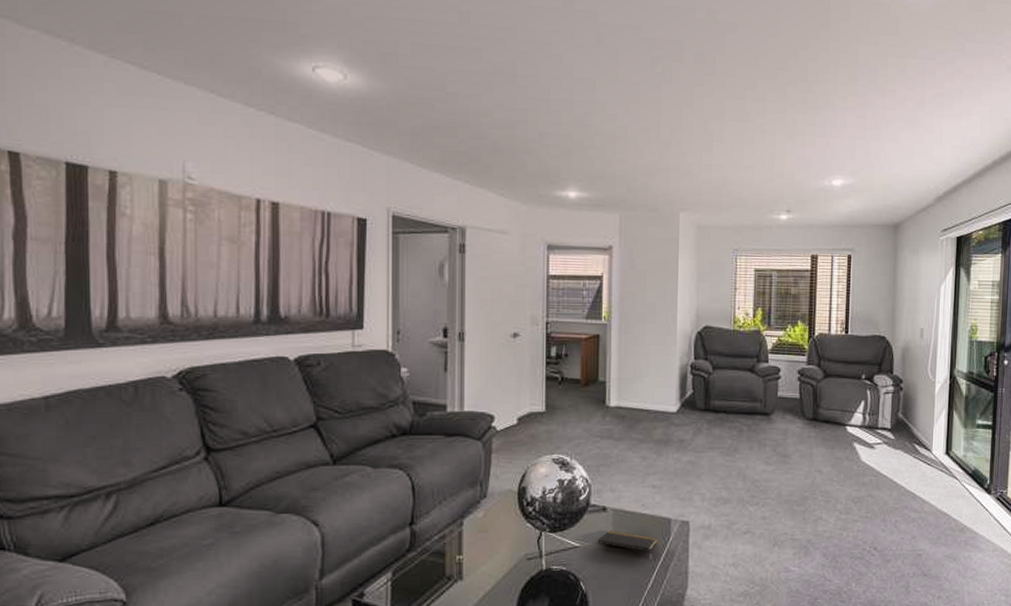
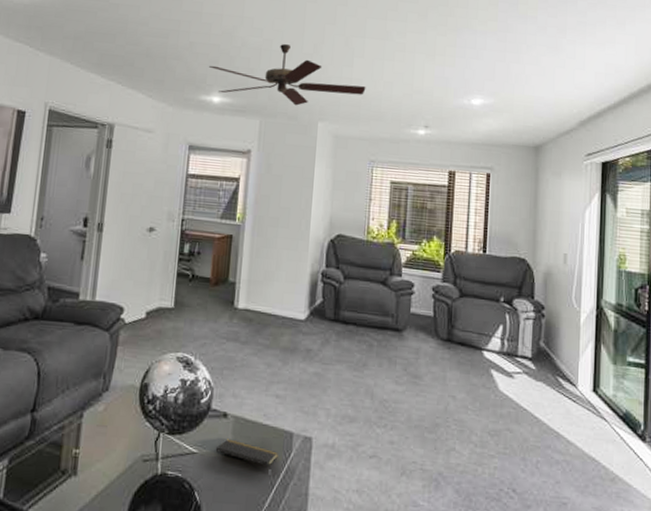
ceiling fan: none [562,131,727,197] -> present [209,44,366,106]

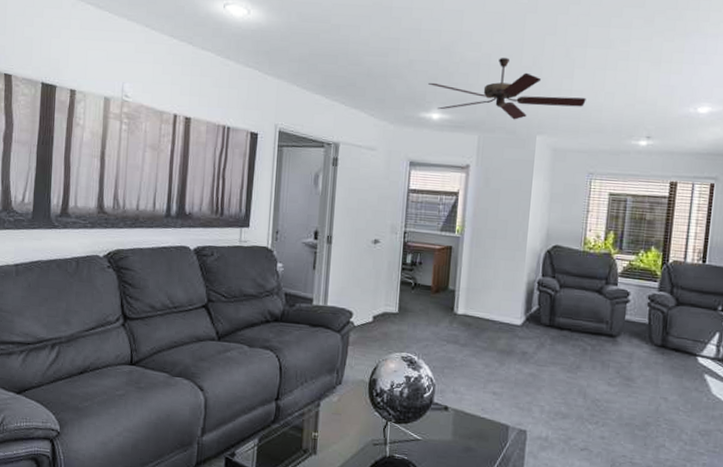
notepad: present [215,439,278,466] -> none [437,429,495,454]

